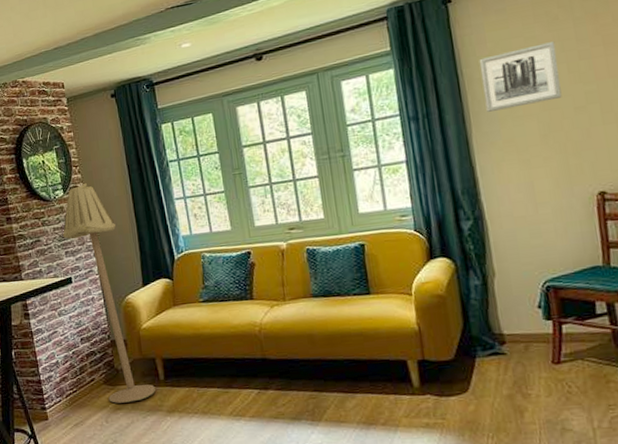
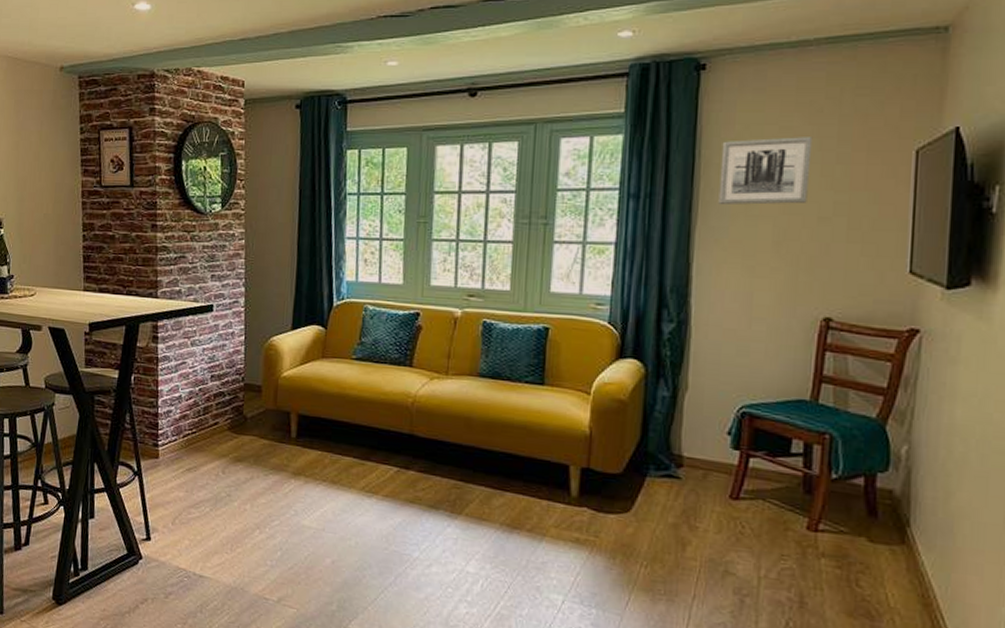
floor lamp: present [62,183,155,403] -> none [211,201,284,456]

